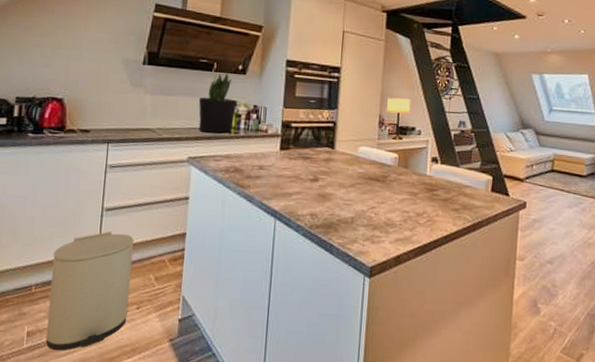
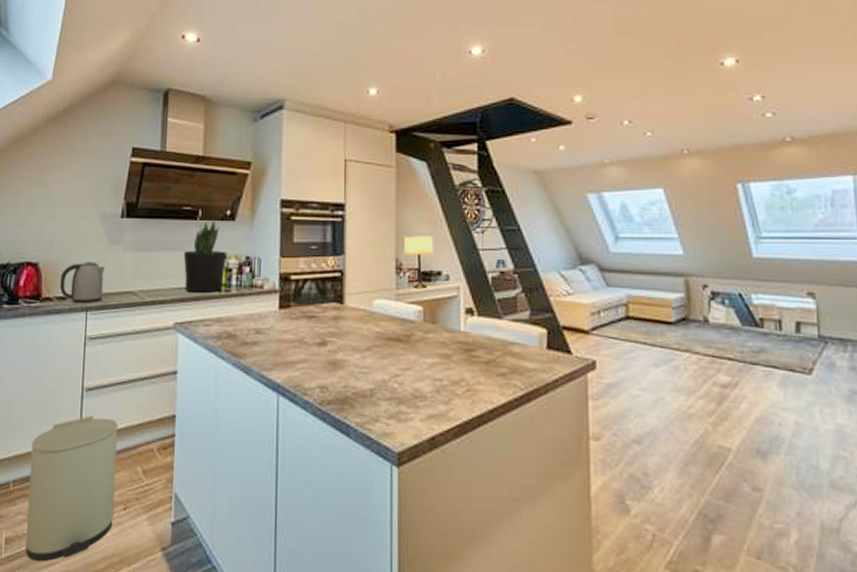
kettle: none [83,100,126,137] -> present [59,261,105,304]

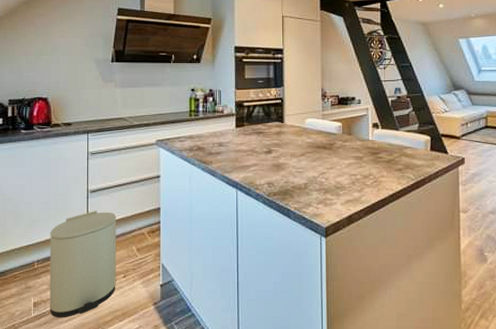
kettle: present [59,261,105,304] -> none [65,96,100,128]
planter: present [183,219,226,294] -> none [161,62,194,118]
table lamp: present [404,236,434,290] -> none [328,72,349,111]

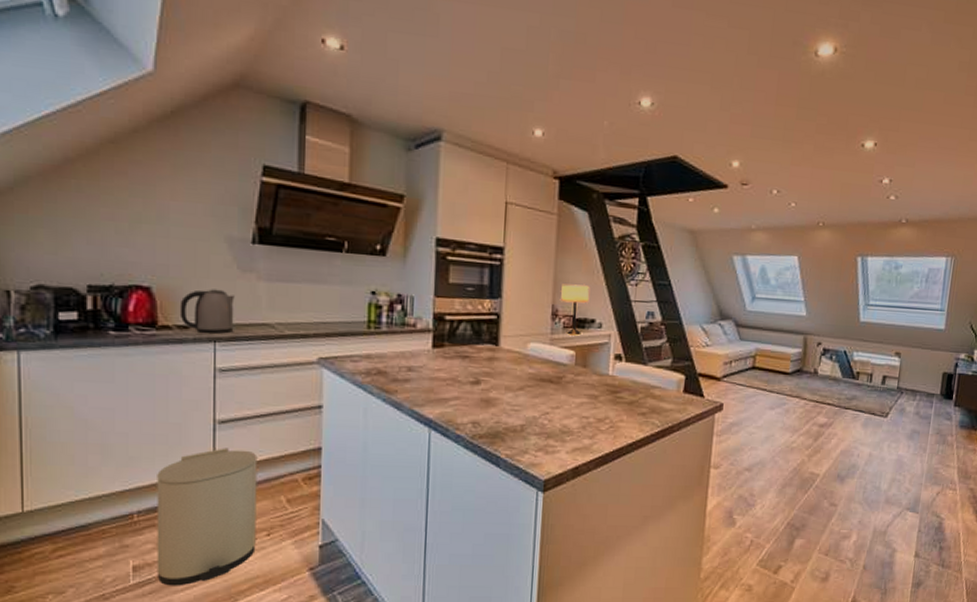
kettle: none [65,96,100,128] -> present [179,289,235,335]
table lamp: none [328,72,349,111] -> present [561,284,590,336]

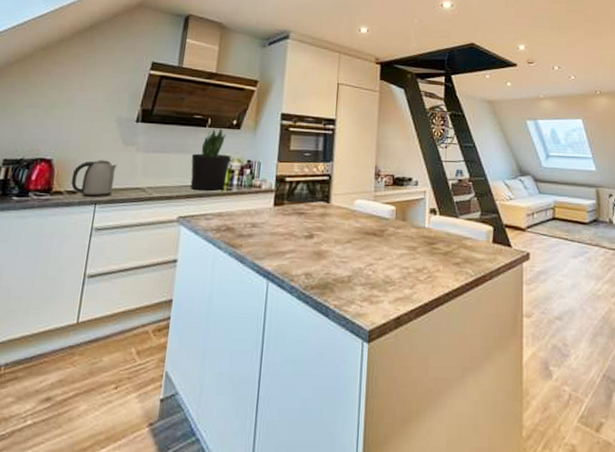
pedal bin: present [157,448,258,586] -> none [11,301,117,443]
planter: none [327,253,376,330] -> present [190,127,230,192]
table lamp: present [561,284,590,336] -> none [383,148,407,193]

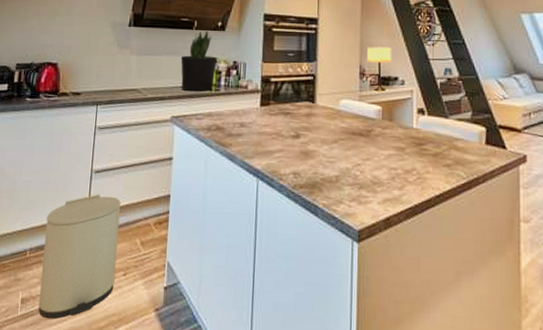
pedal bin: none [11,301,117,443] -> present [38,194,121,319]
kettle: present [71,160,117,198] -> none [75,63,114,99]
table lamp: none [383,148,407,193] -> present [367,47,392,92]

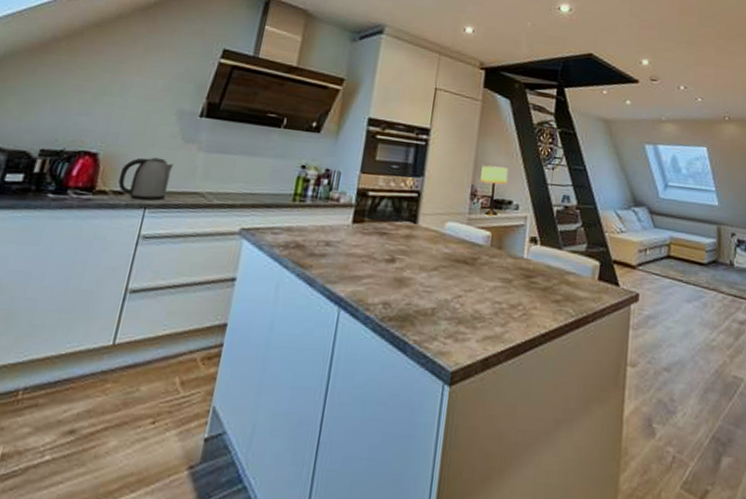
pedal bin: present [38,194,121,319] -> none [24,319,161,482]
kettle: none [75,63,114,99] -> present [118,157,174,201]
planter: present [180,29,217,92] -> none [257,129,306,202]

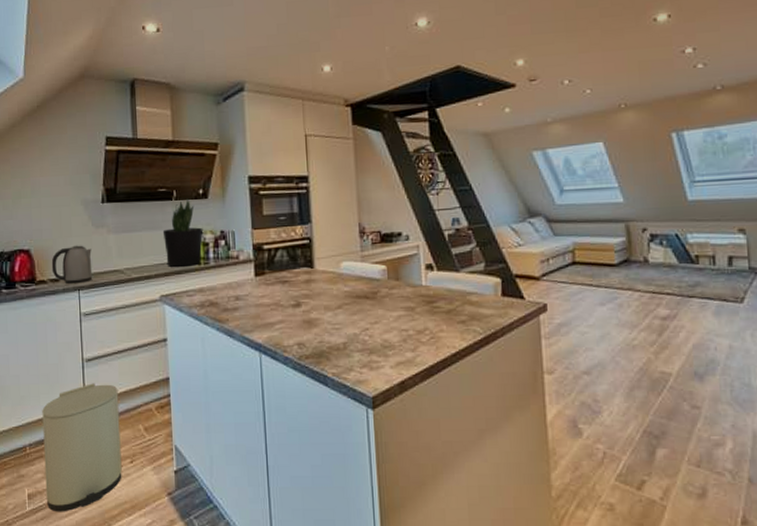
pedal bin: none [24,319,161,482] -> present [42,383,122,512]
planter: none [257,129,306,202] -> present [162,198,203,268]
table lamp: present [480,166,508,217] -> none [366,201,394,251]

